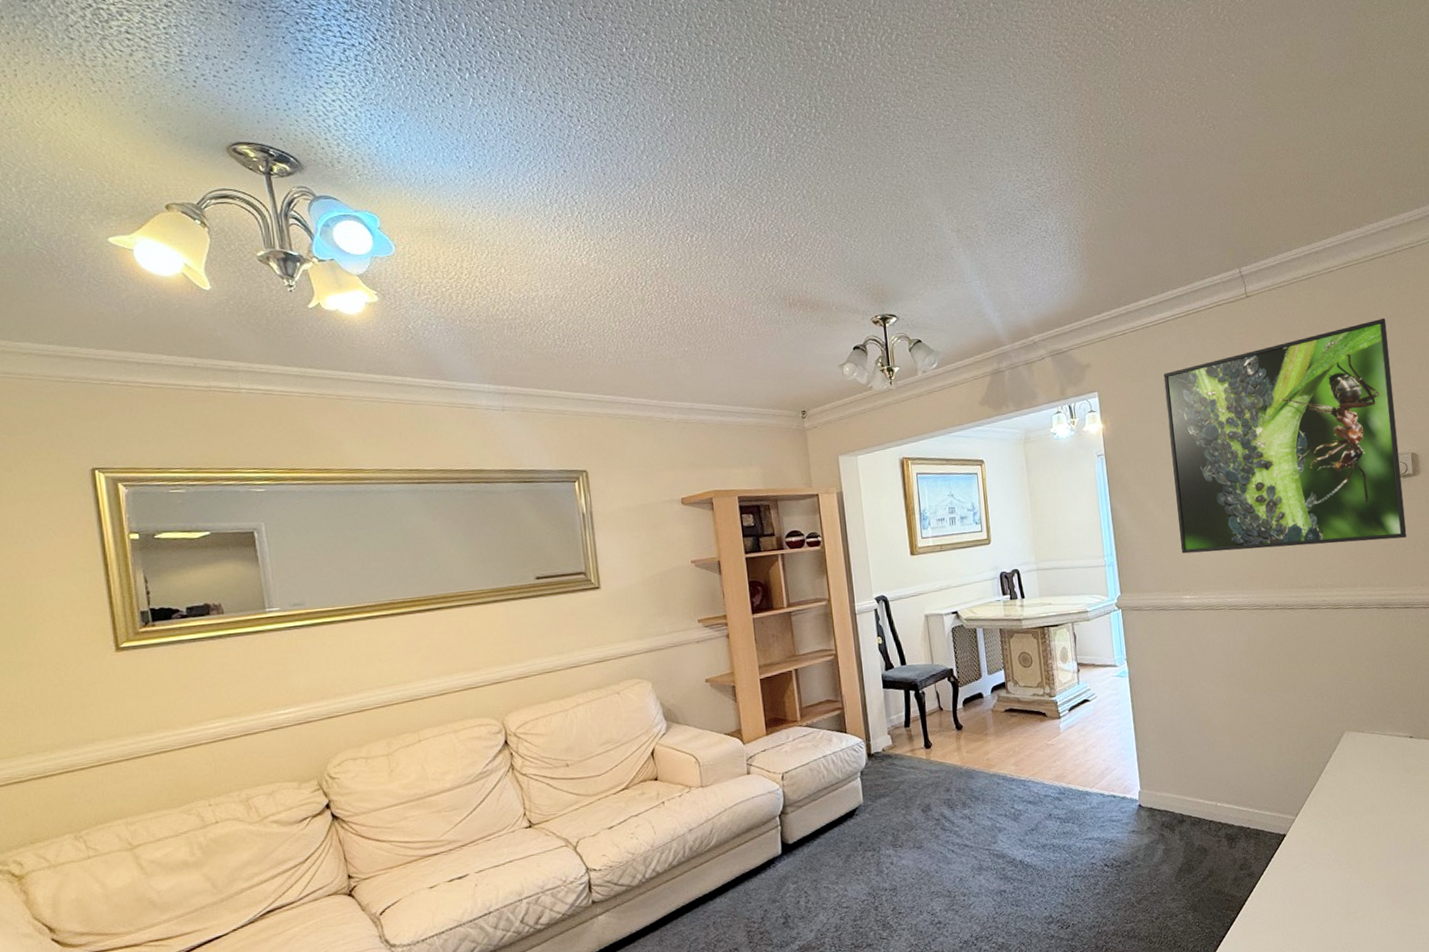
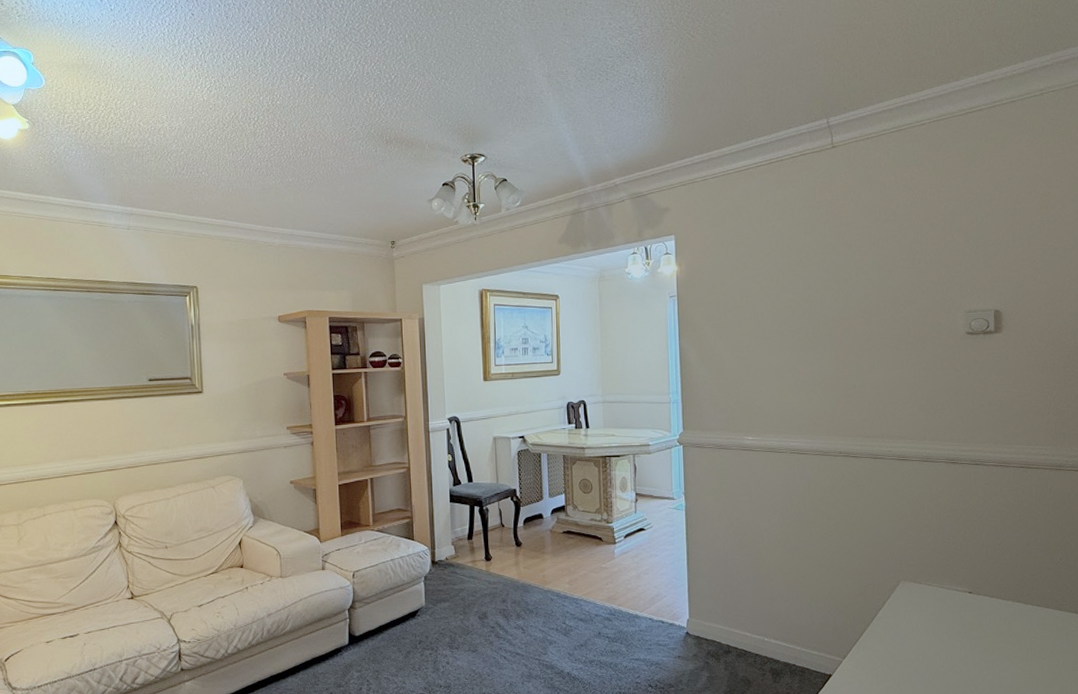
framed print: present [1163,318,1407,554] -> none [741,172,983,396]

